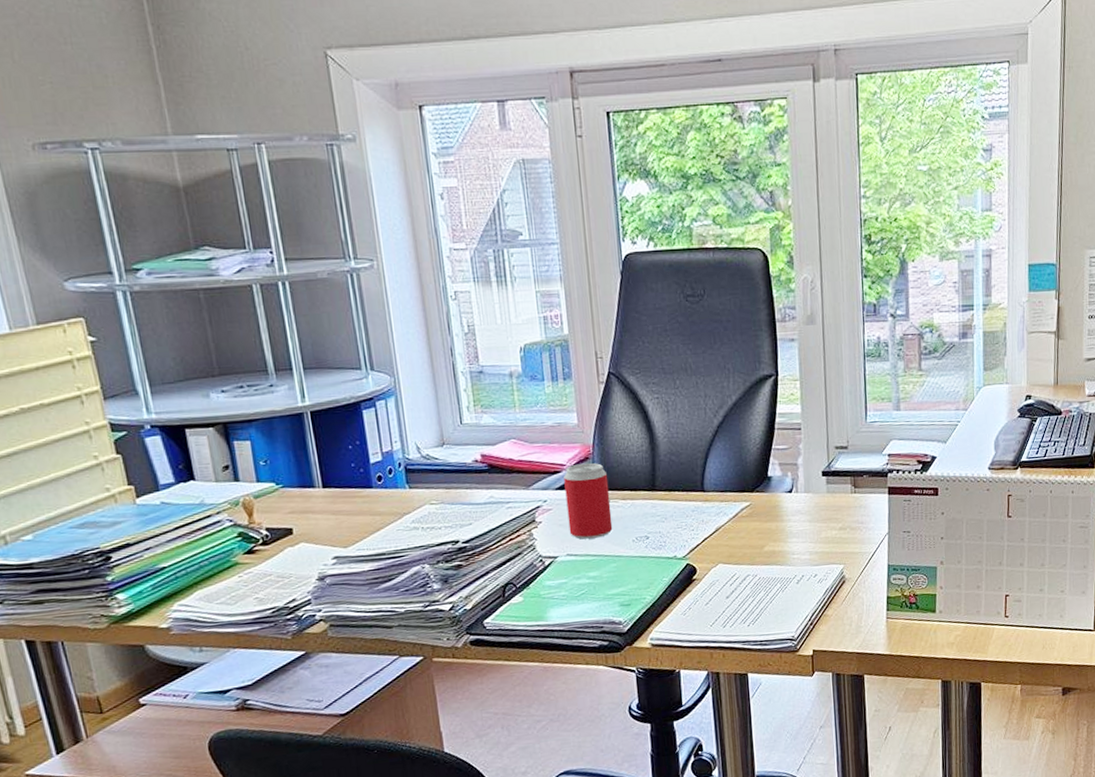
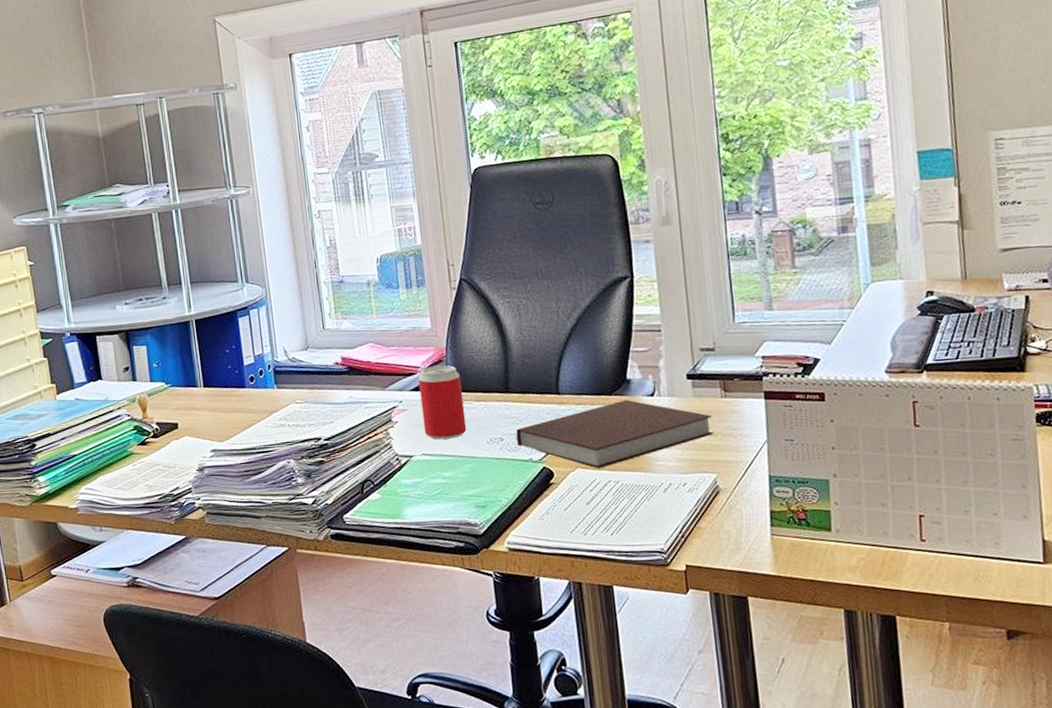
notebook: none [661,496,843,564] -> present [516,399,714,469]

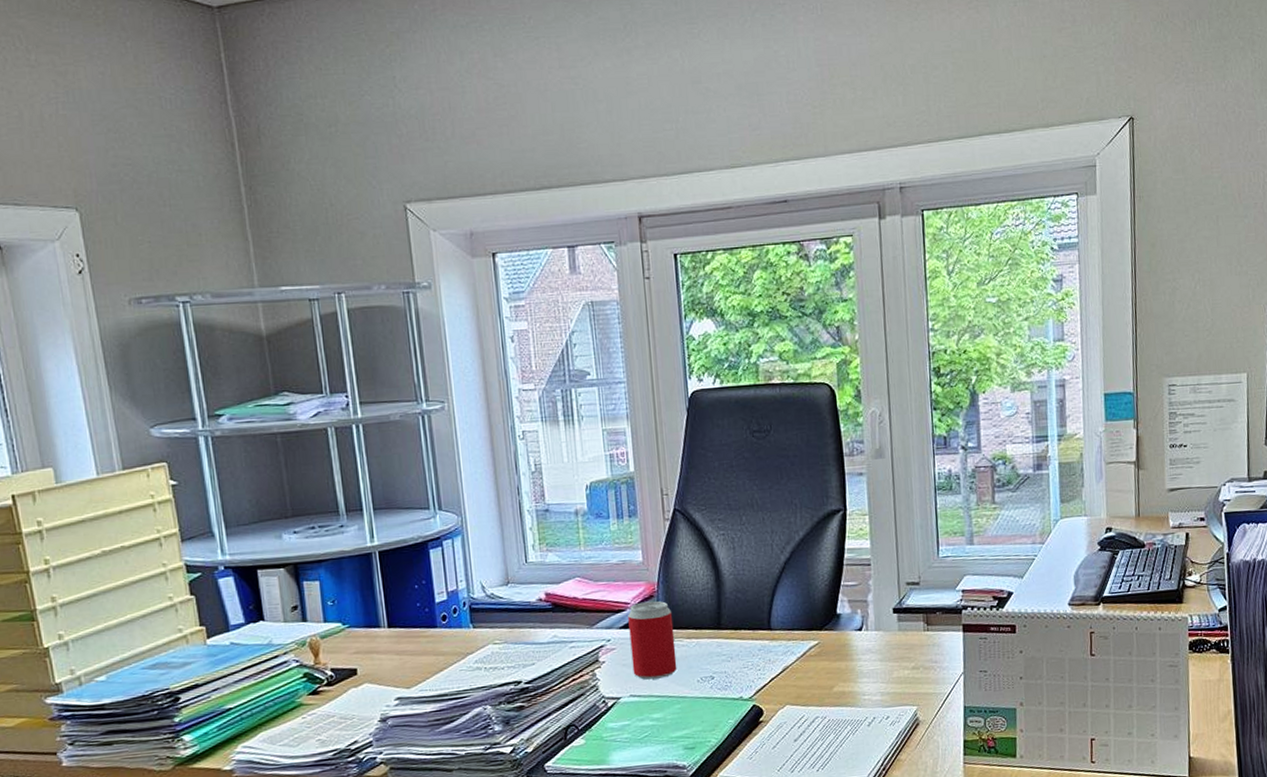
notebook: present [516,399,714,469] -> none [727,634,916,705]

